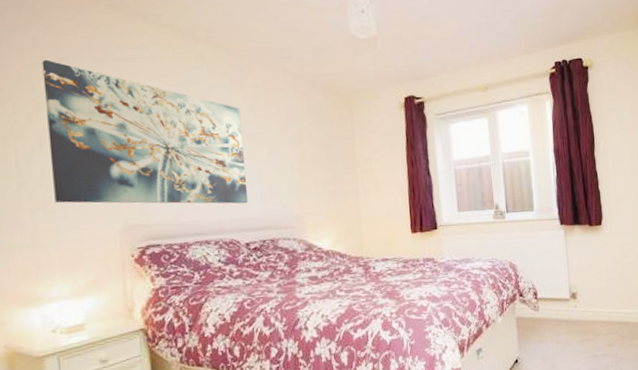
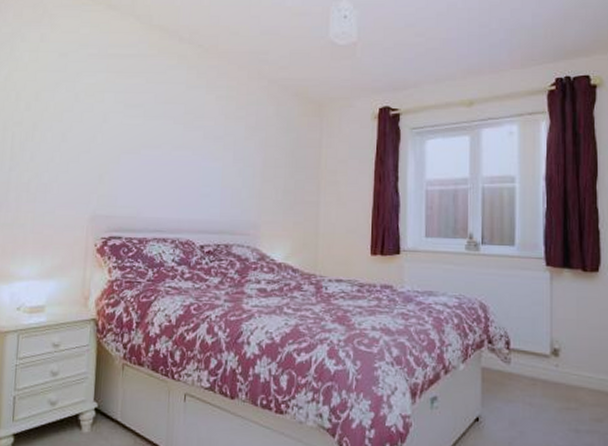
wall art: present [42,59,249,204] -> none [37,54,212,204]

